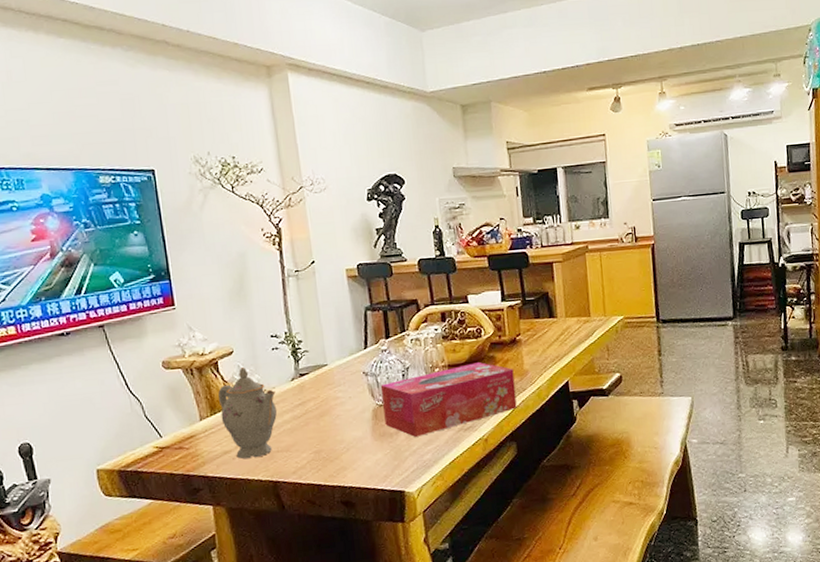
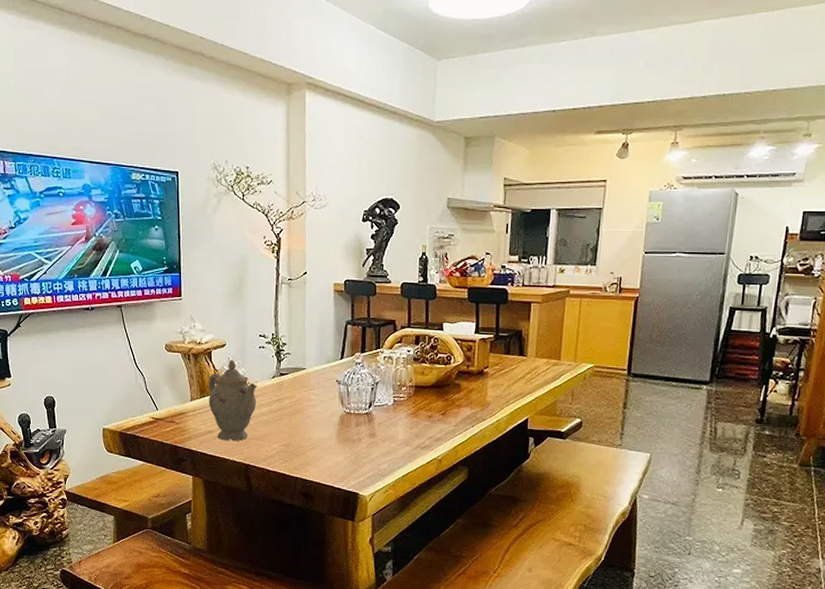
tissue box: present [380,362,517,437] -> none [349,387,476,447]

